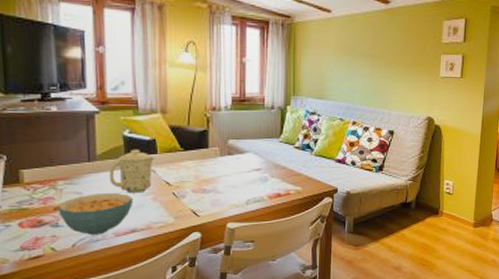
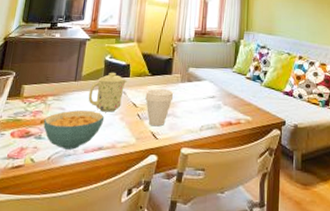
cup: none [180,165,213,204] -> present [145,89,174,127]

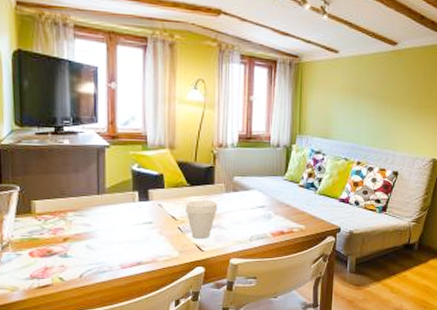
cereal bowl: present [43,110,105,150] -> none [67,226,140,266]
mug: present [88,72,127,112] -> none [117,183,162,227]

